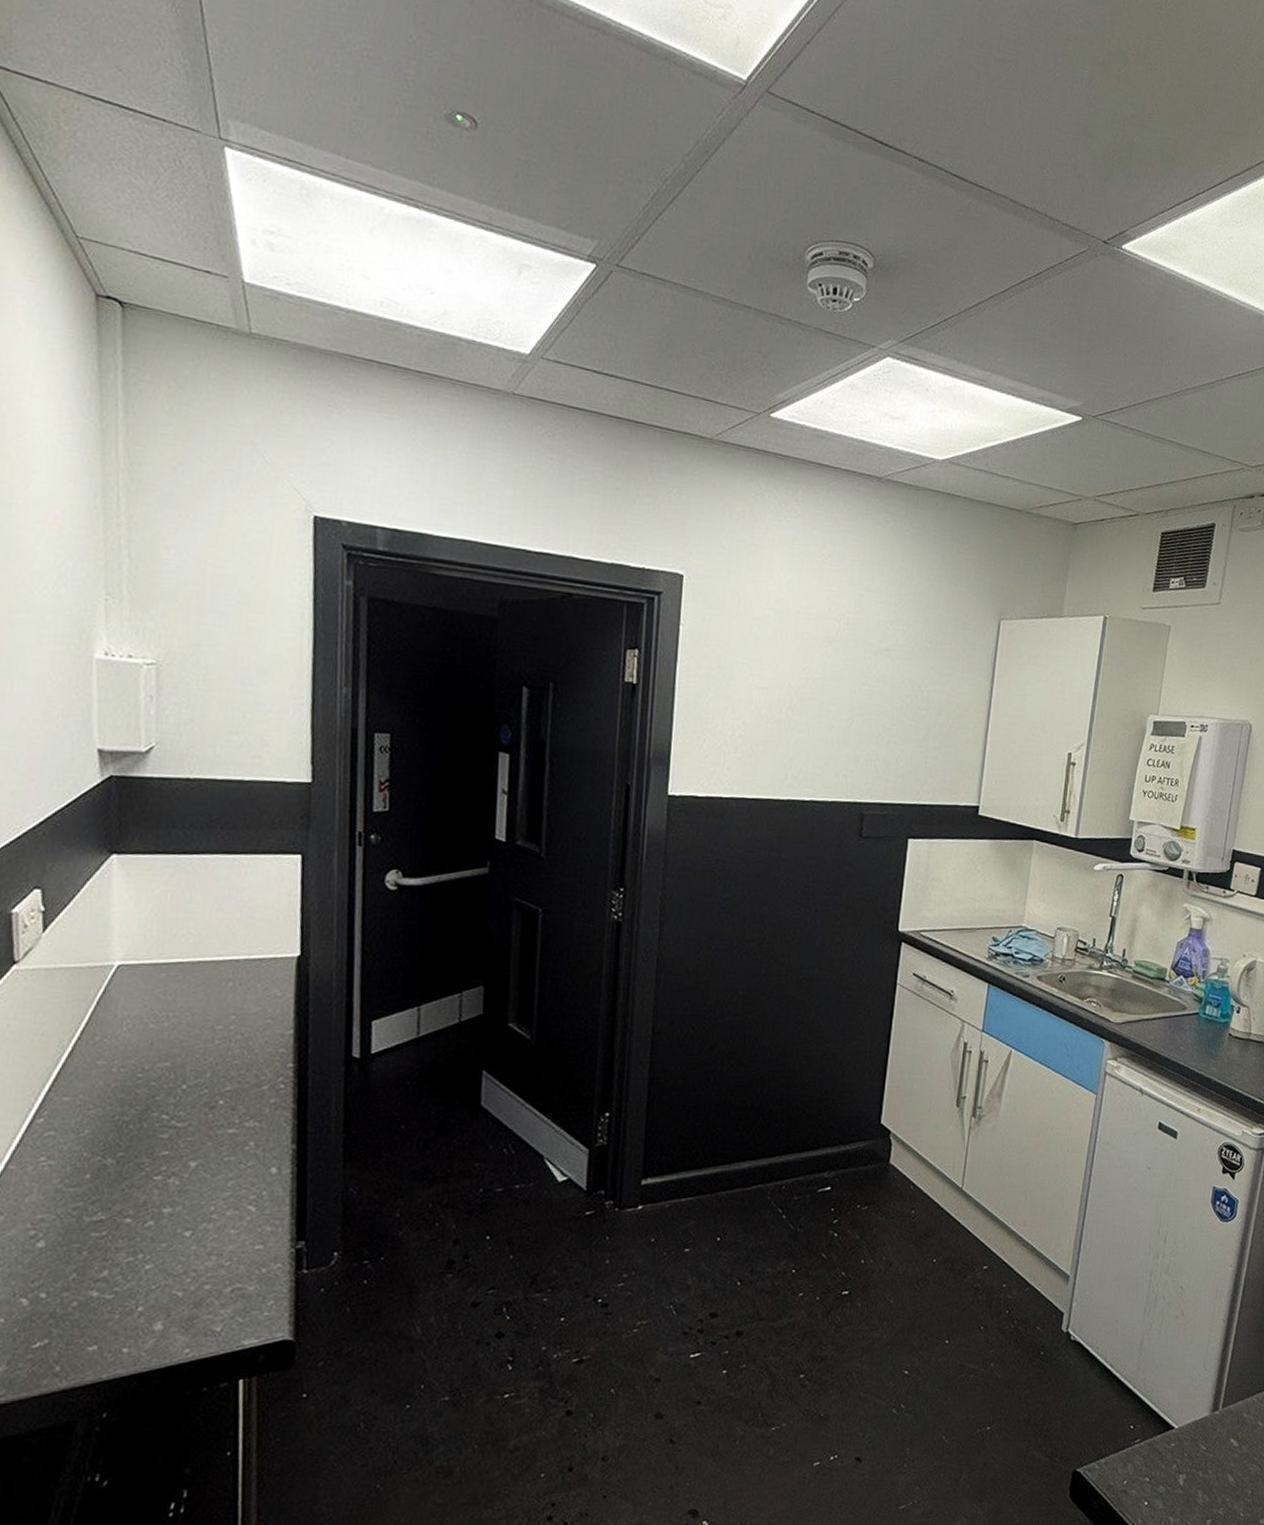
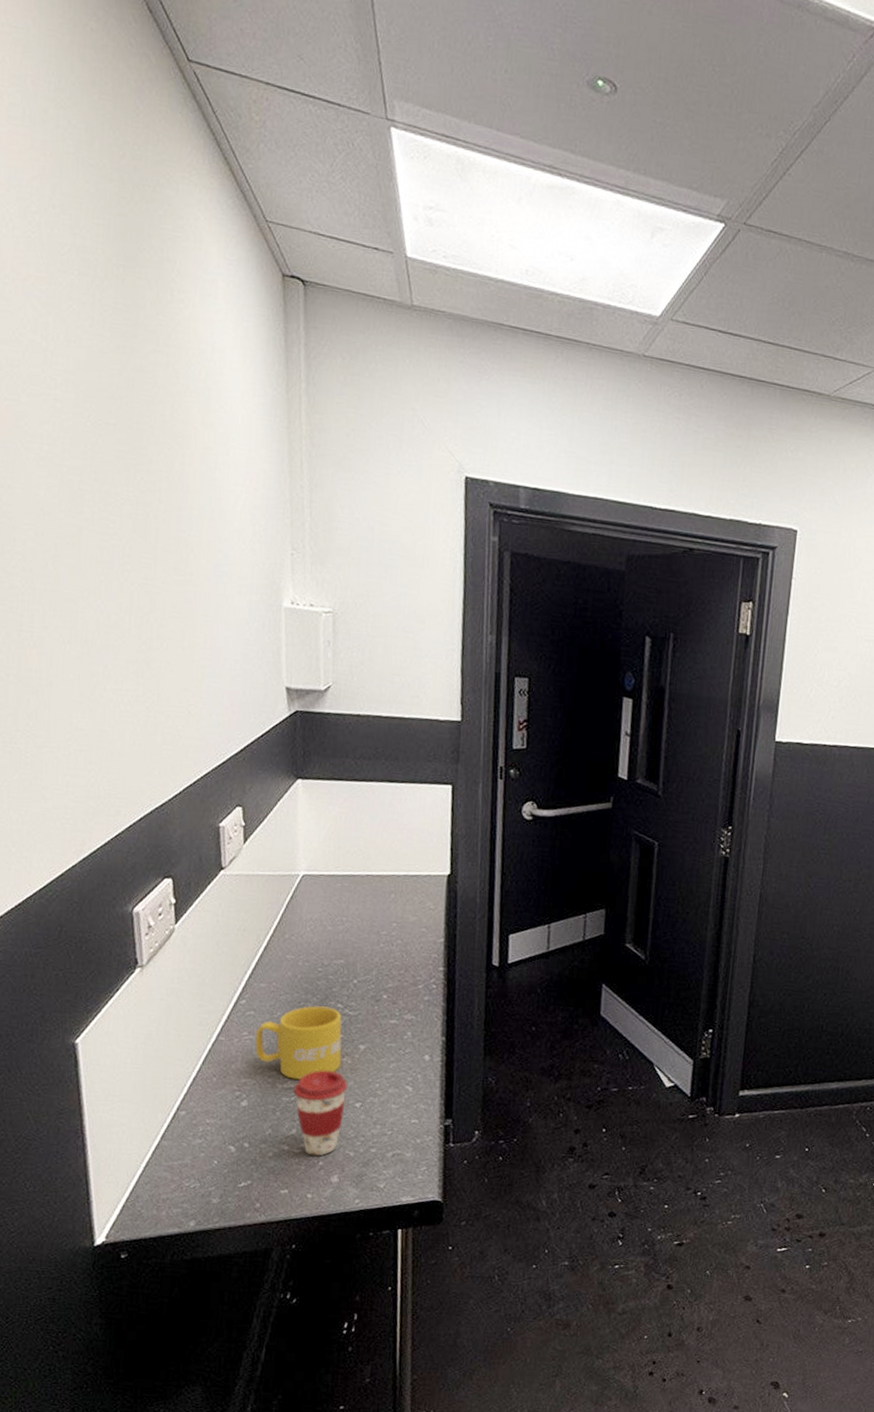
mug: none [55,1119,168,1210] -> present [255,1006,342,1080]
coffee cup: none [104,1195,175,1301] -> present [293,1070,348,1156]

